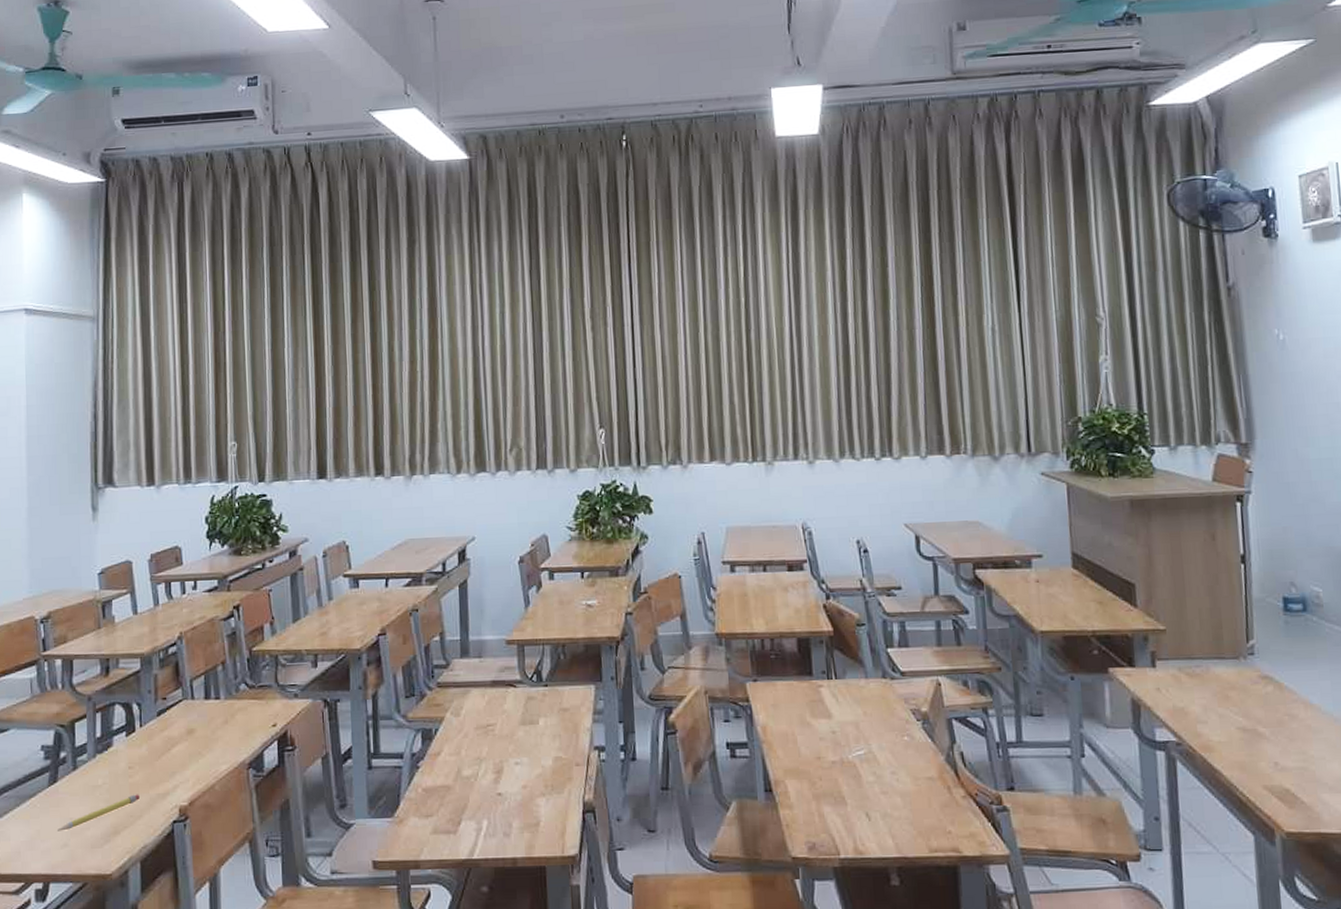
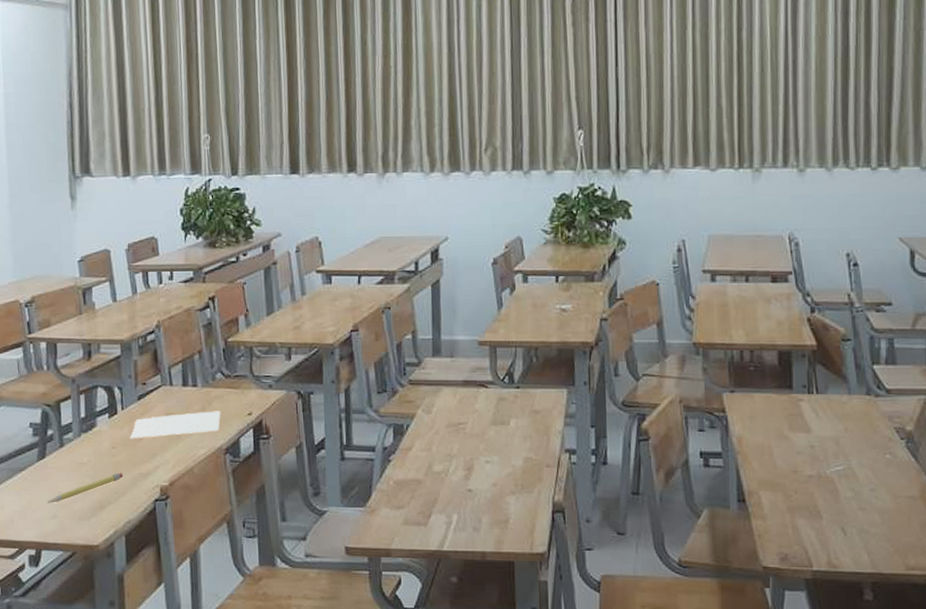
paper sheet: none [148,723,245,758] -> present [130,411,221,439]

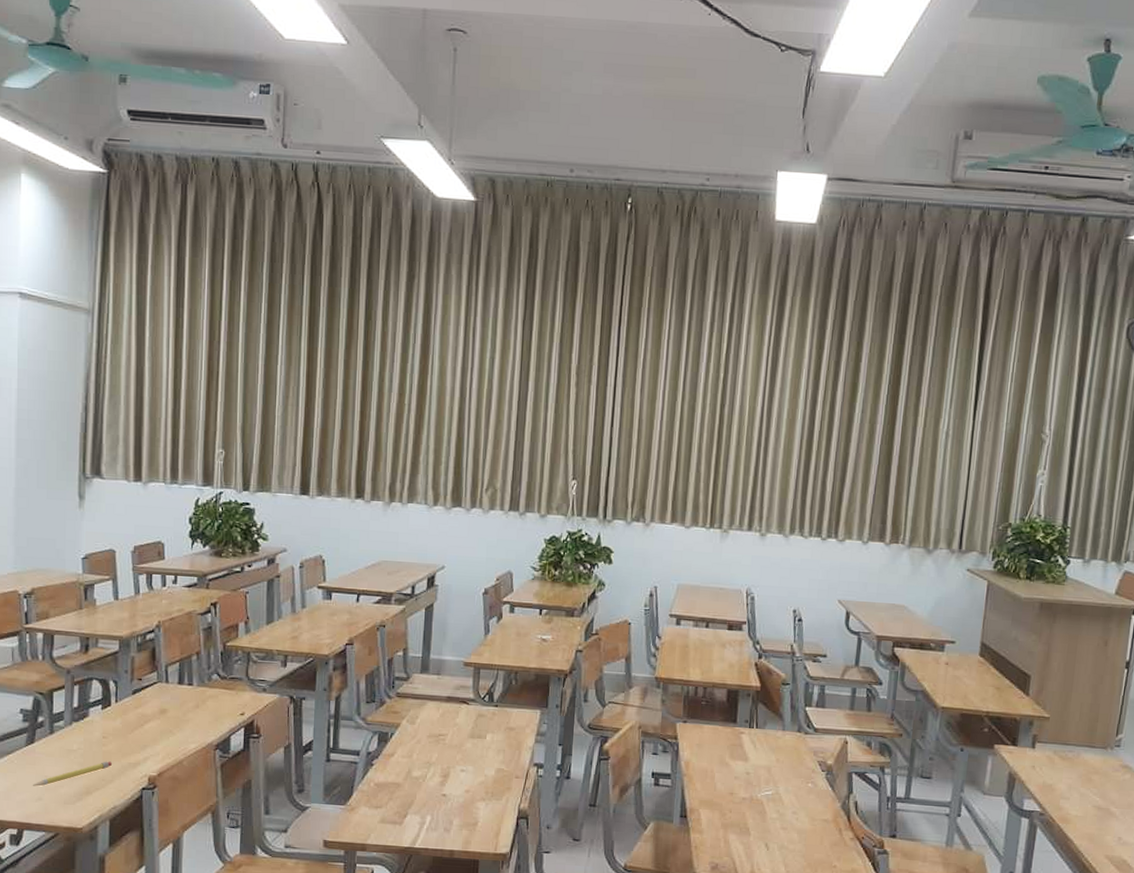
paper sheet: present [130,411,221,439] -> none [122,709,215,731]

